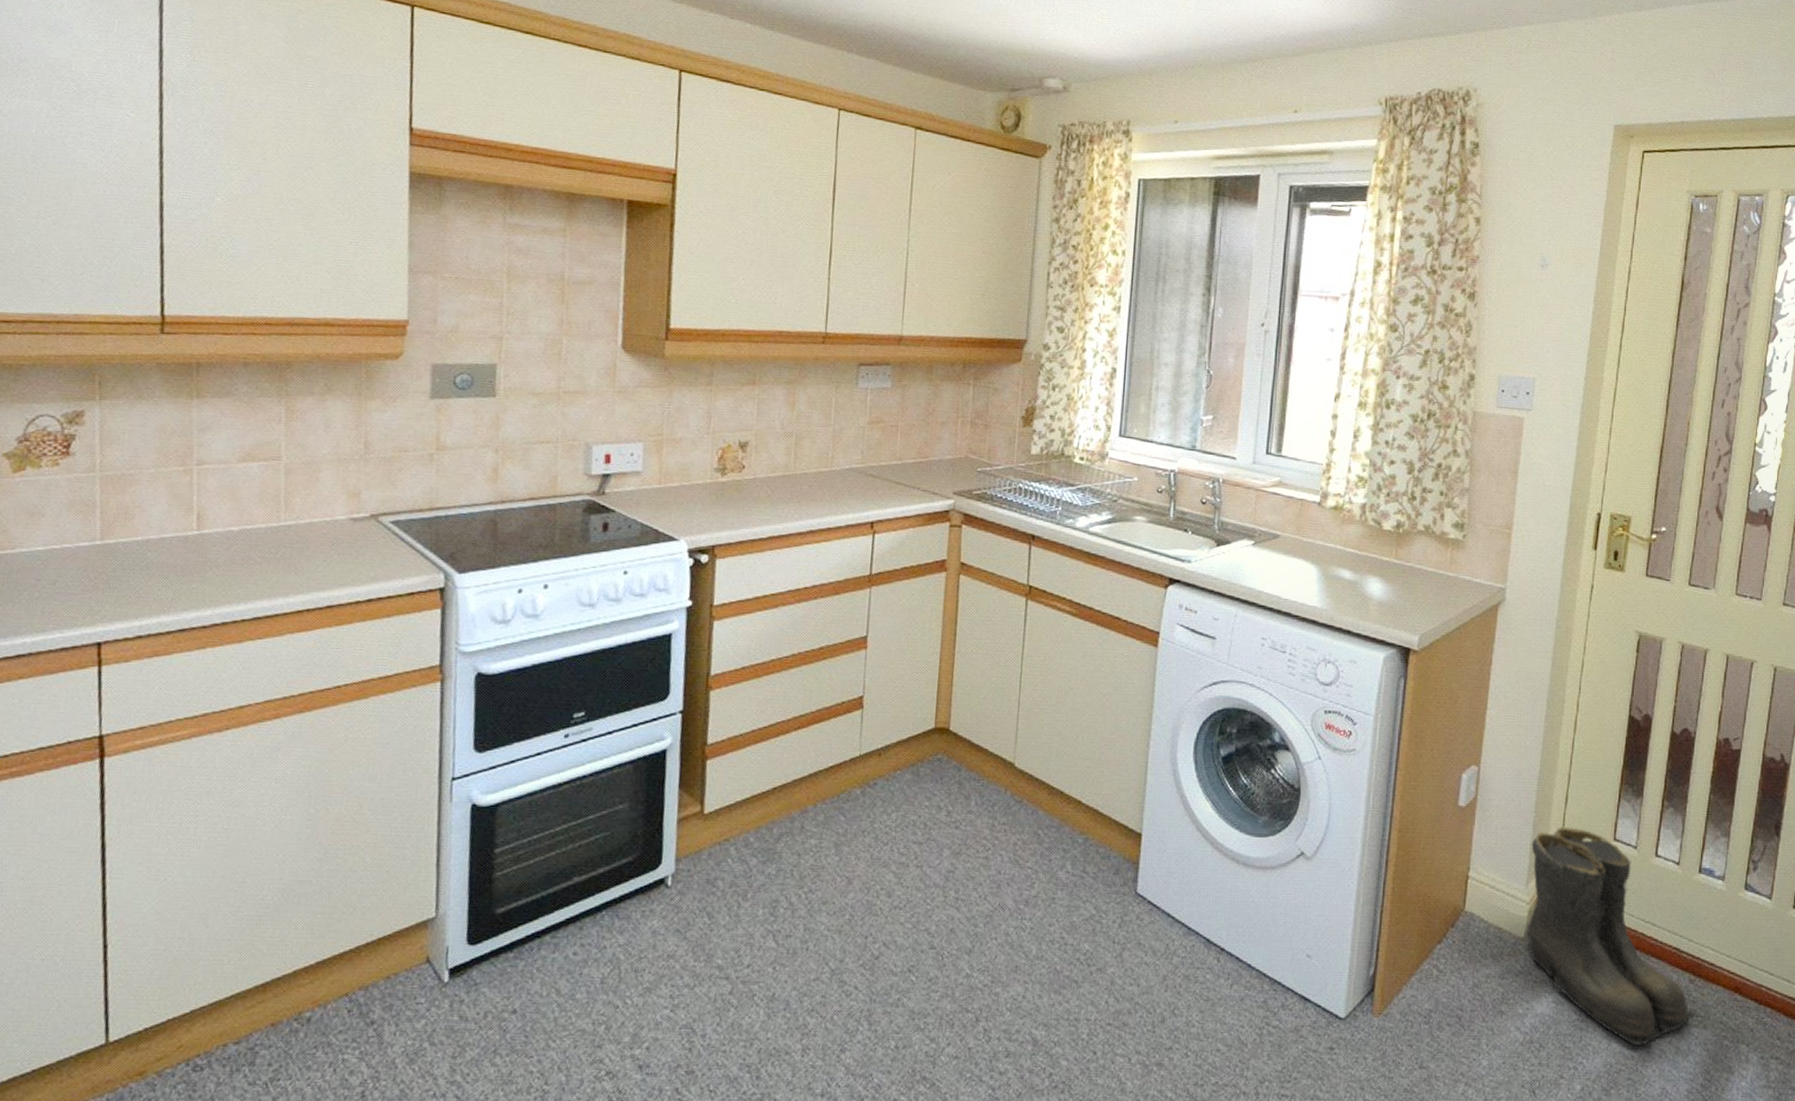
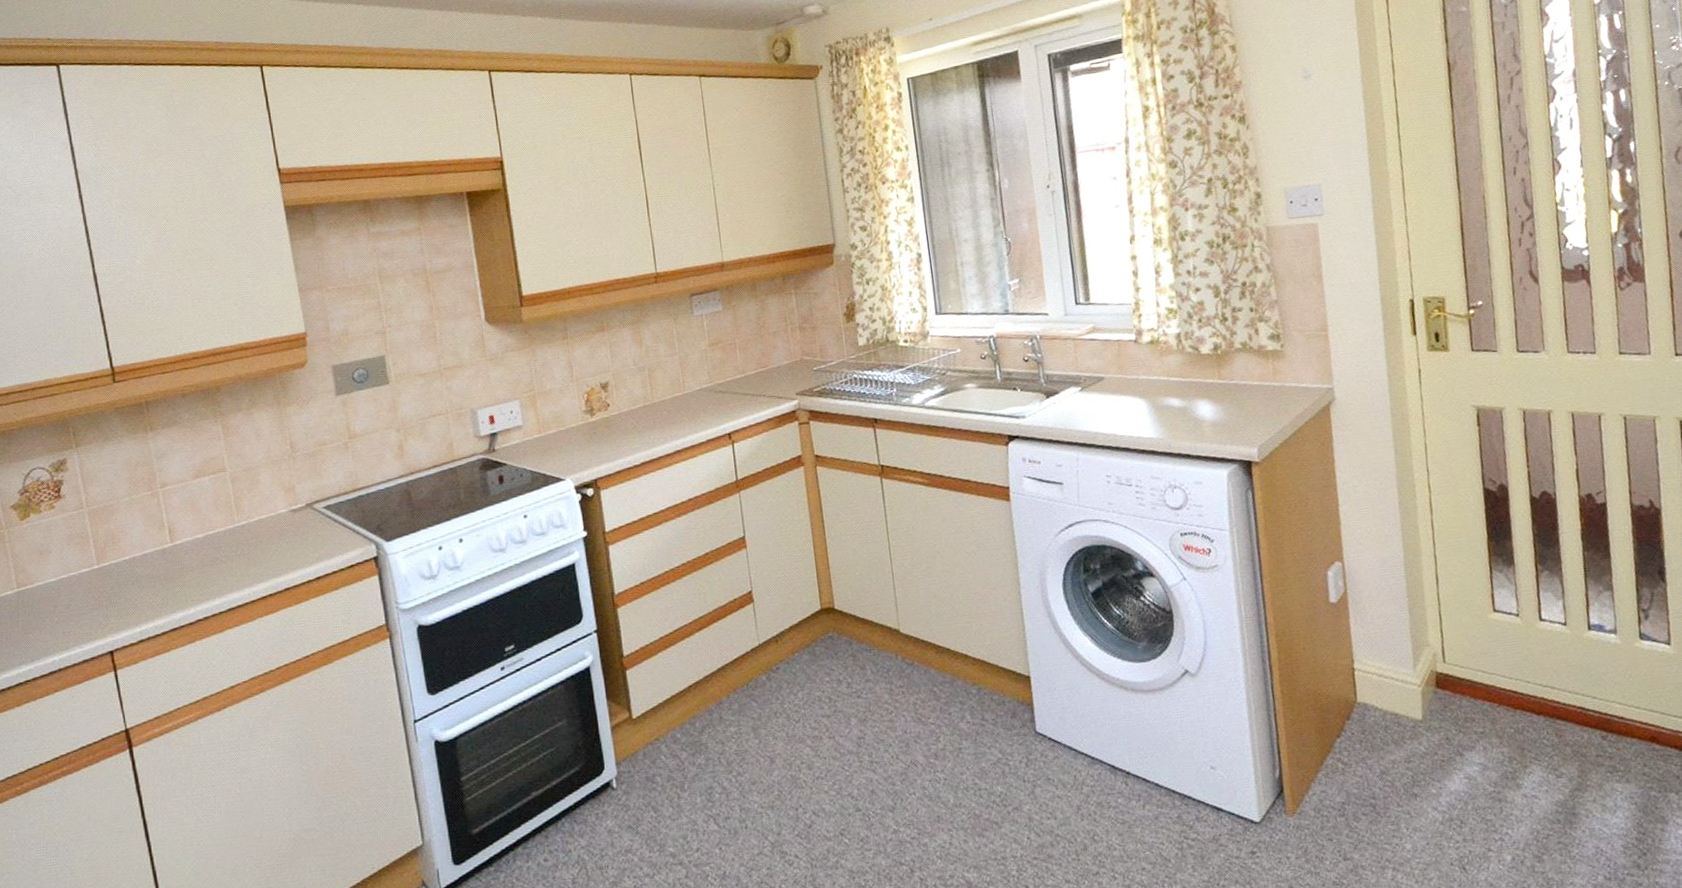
boots: present [1526,826,1695,1047] -> none [1410,604,1615,810]

